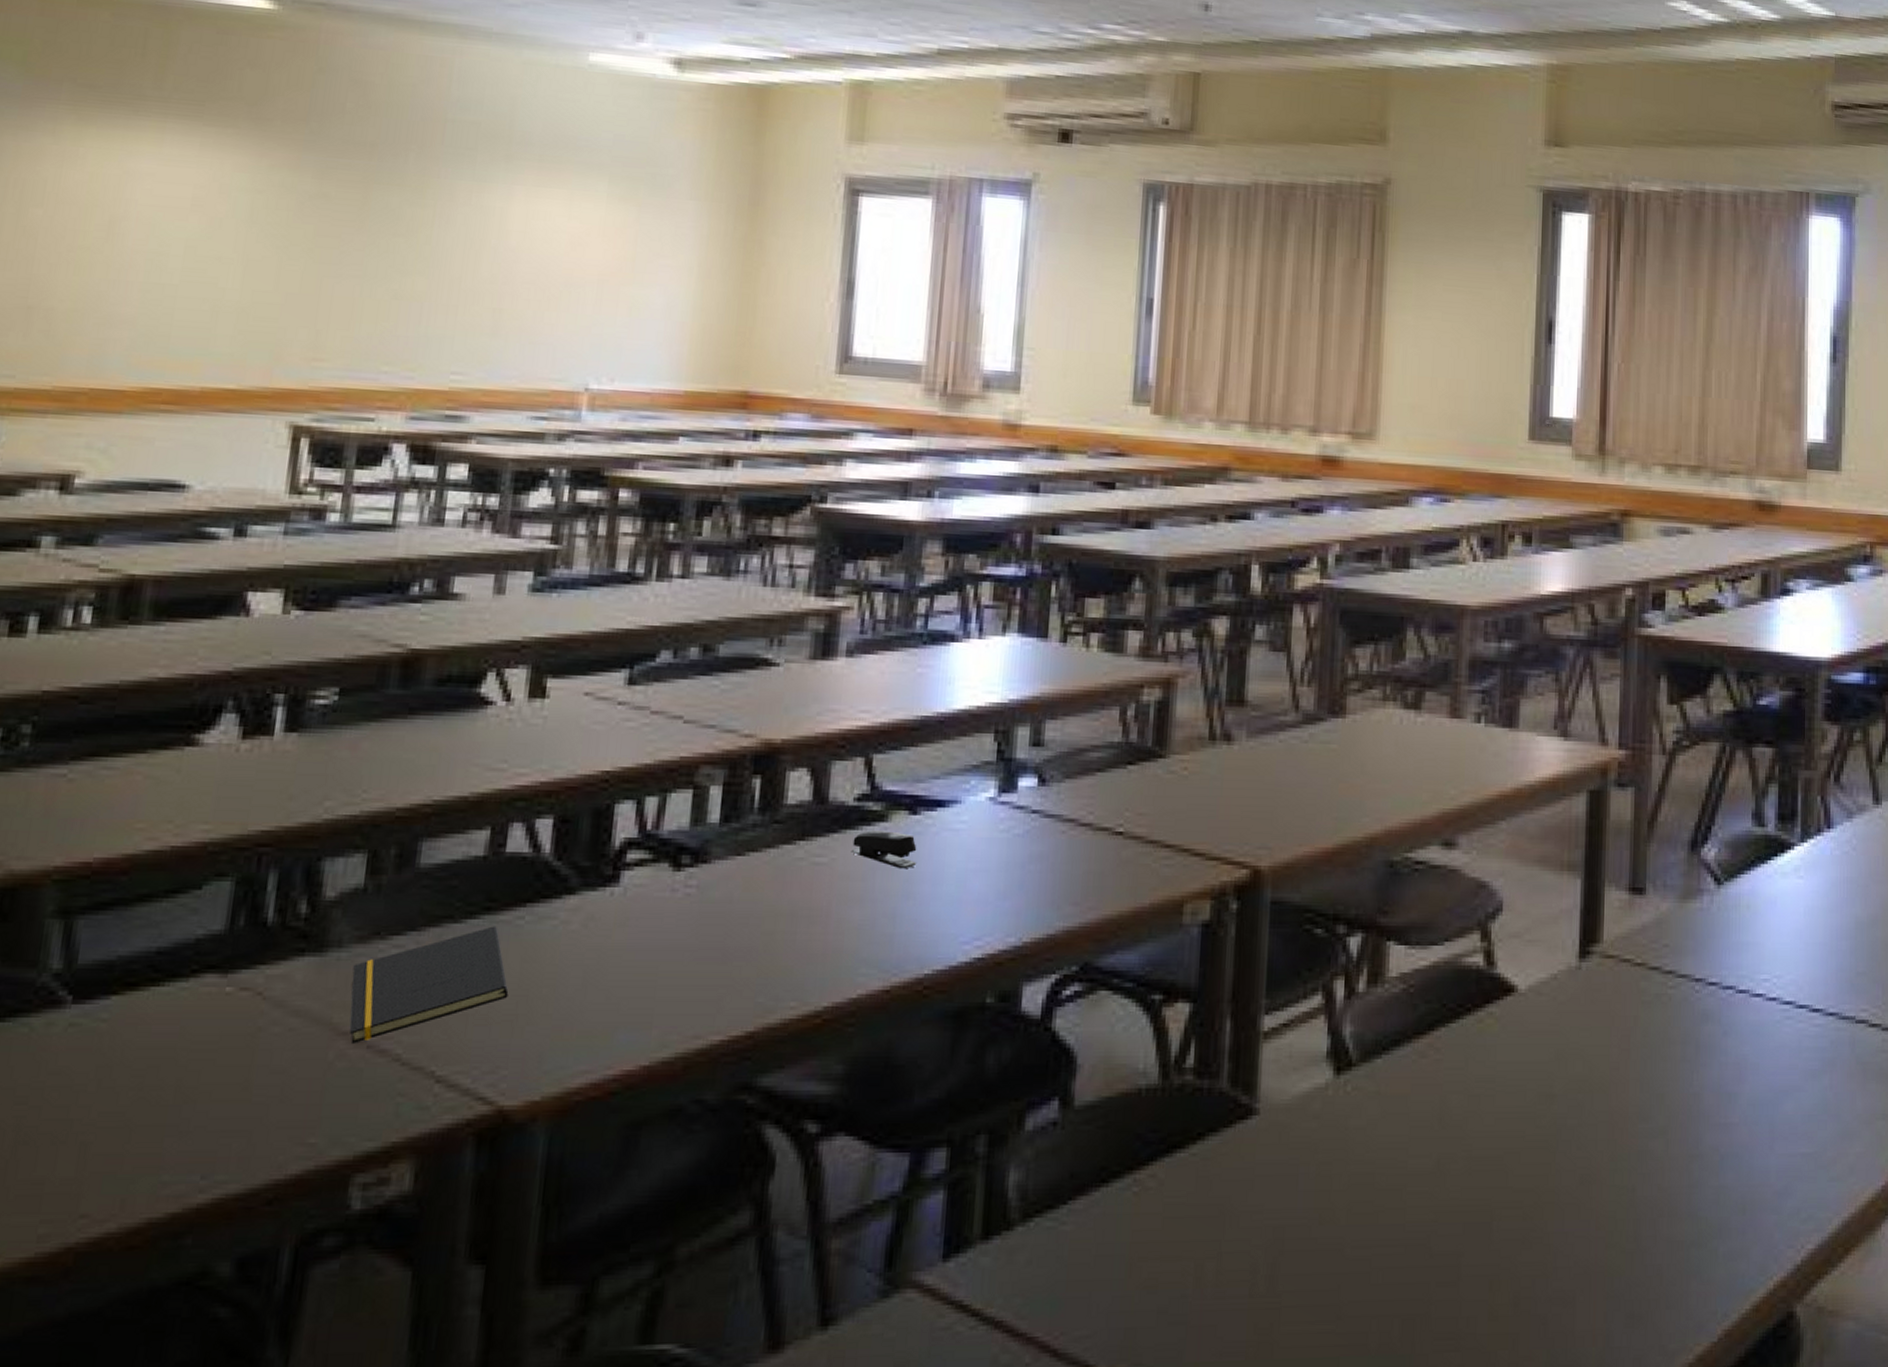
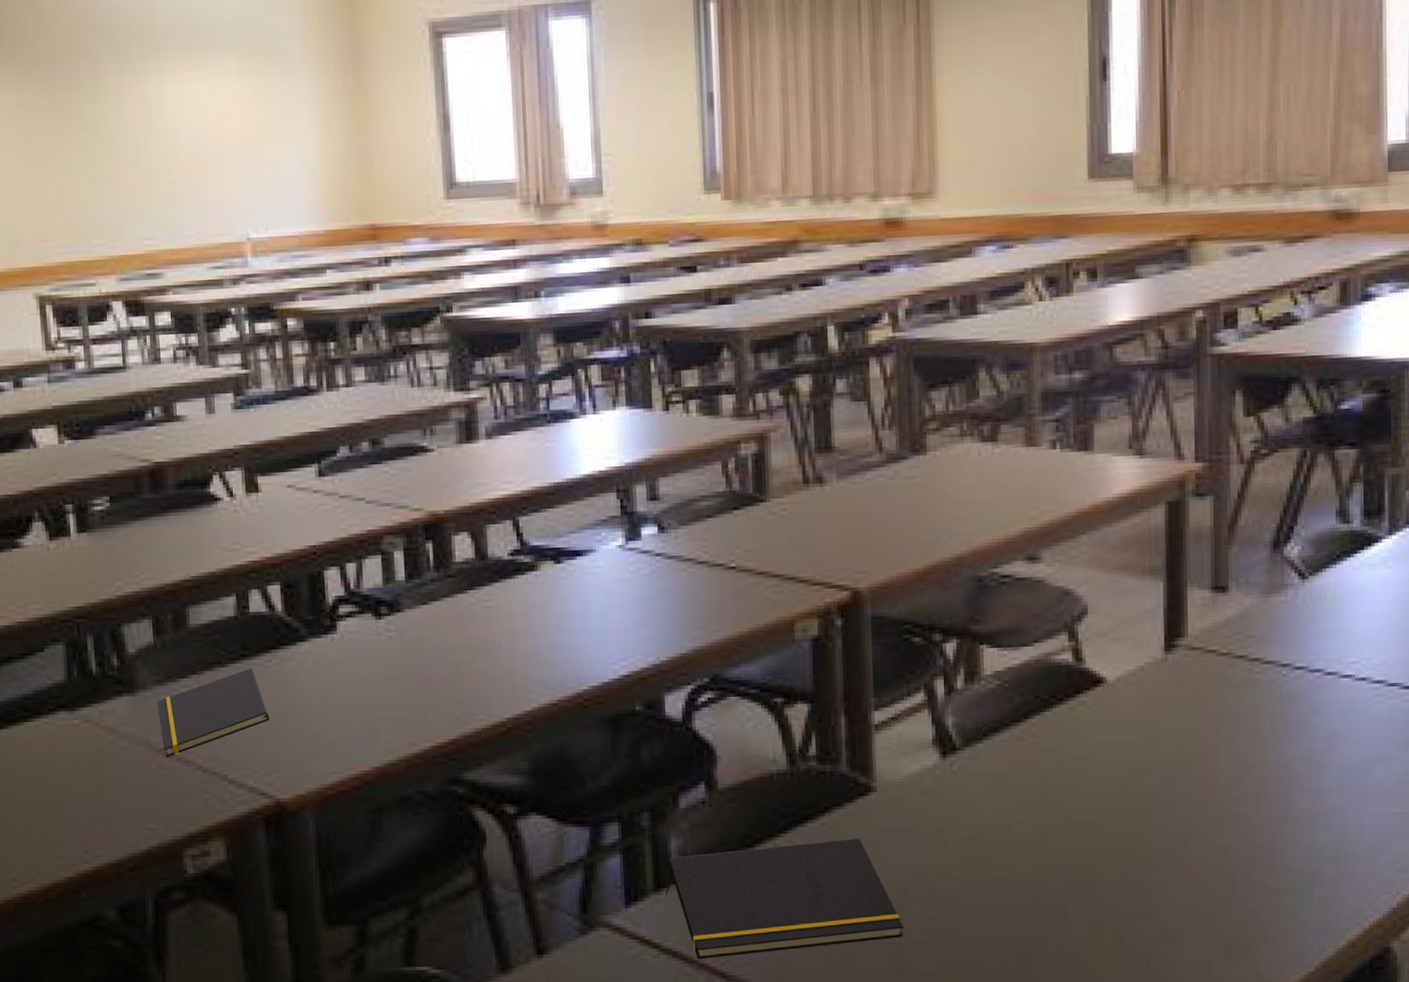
stapler: present [850,830,917,868] -> none [511,578,565,607]
notepad: none [994,1172,1277,1332] -> present [665,837,904,960]

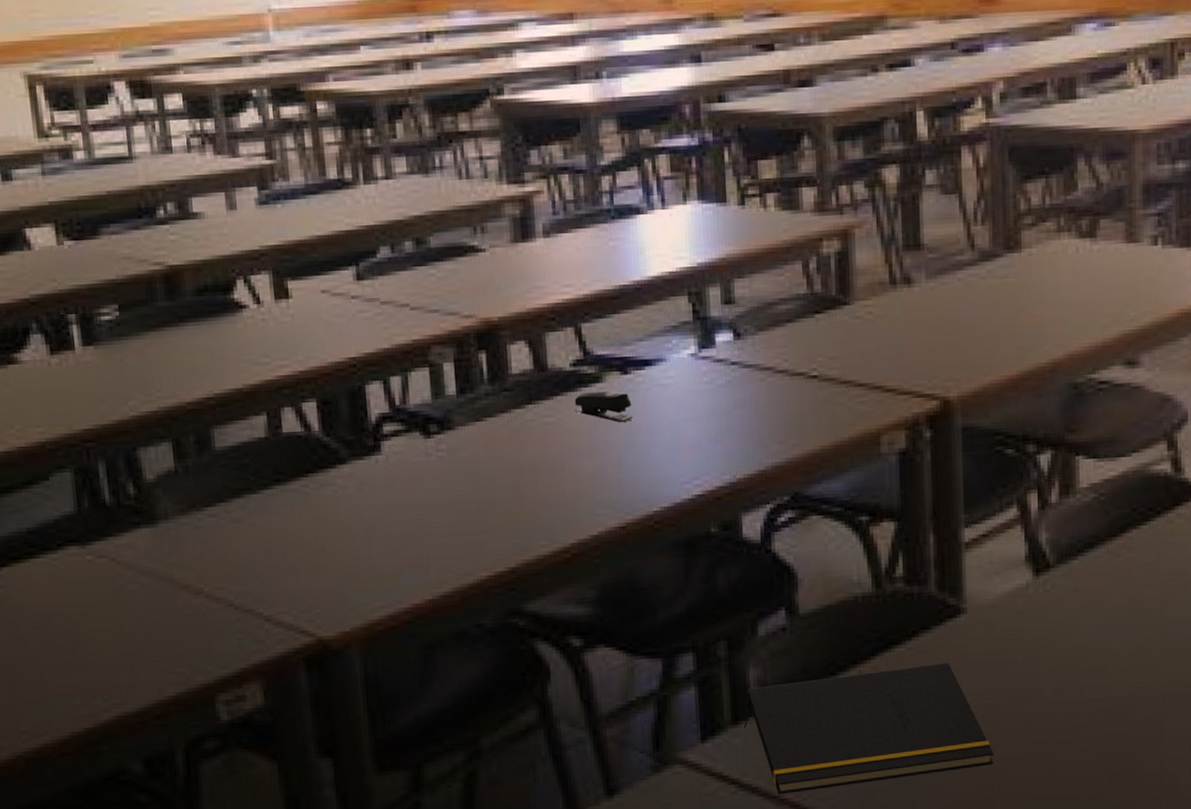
notepad: present [157,668,270,757] -> none [181,494,309,594]
stapler: none [511,578,565,607] -> present [574,390,633,422]

